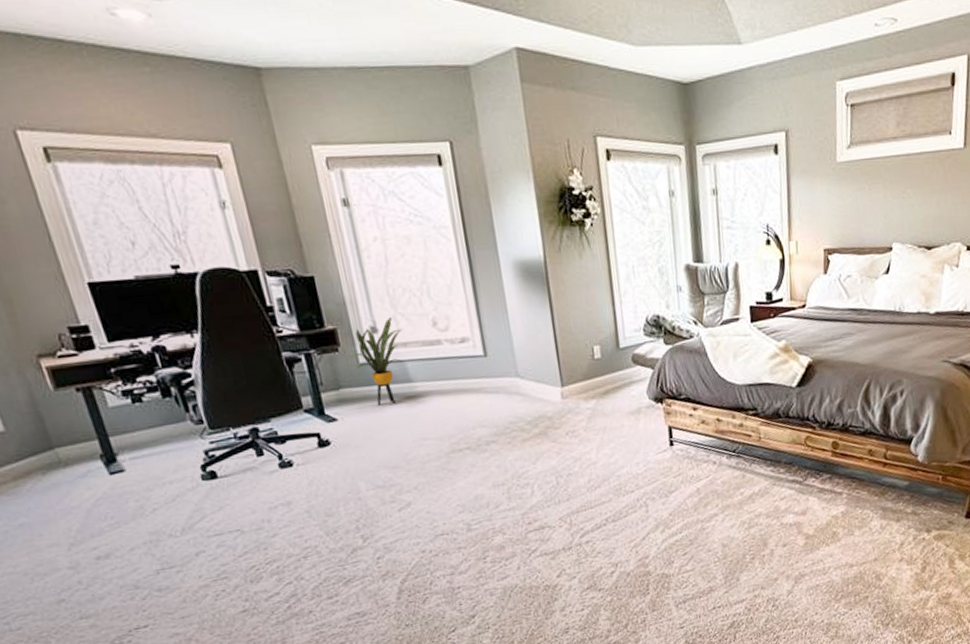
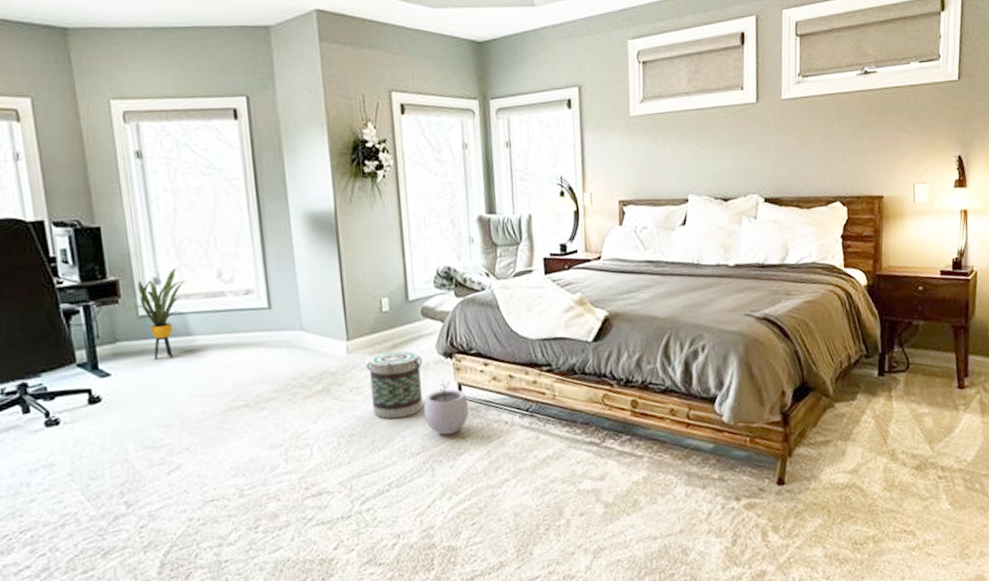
basket: none [580,396,636,460] -> present [366,351,423,419]
plant pot: none [636,423,680,475] -> present [423,380,469,435]

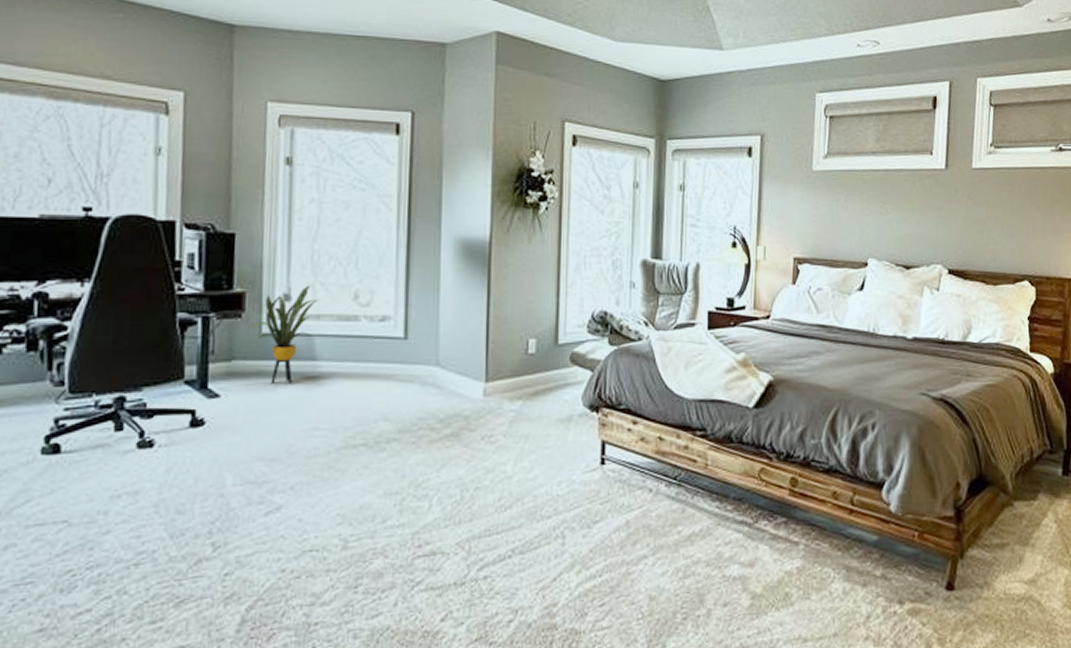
basket: present [366,351,423,419] -> none [503,398,566,475]
plant pot: present [423,380,469,435] -> none [560,435,611,498]

